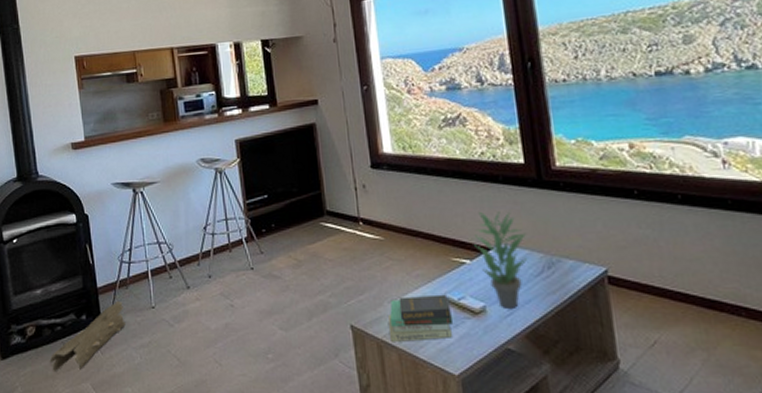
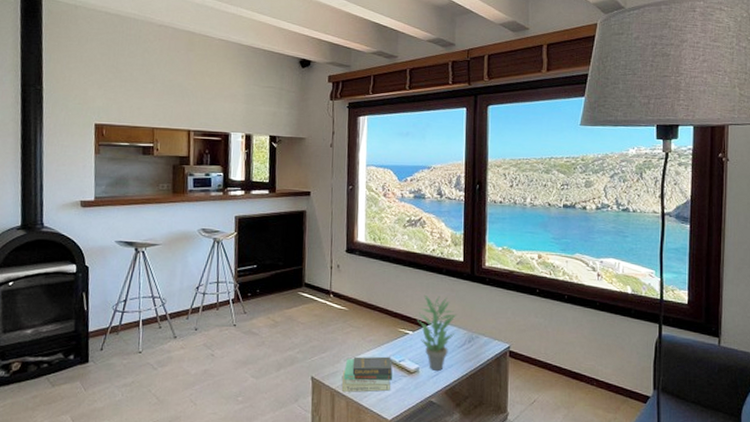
decorative log: present [49,300,126,371] -> none [31,344,112,404]

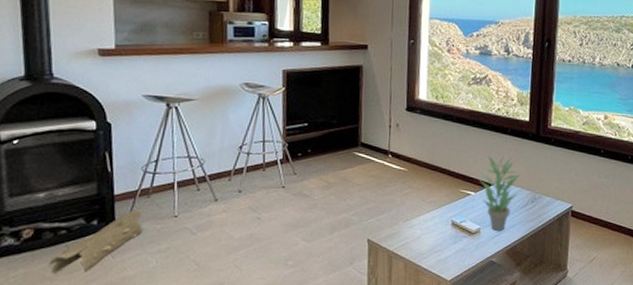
decorative log: none [31,344,112,404] -> present [48,208,143,273]
books: present [341,356,393,392] -> none [399,217,453,254]

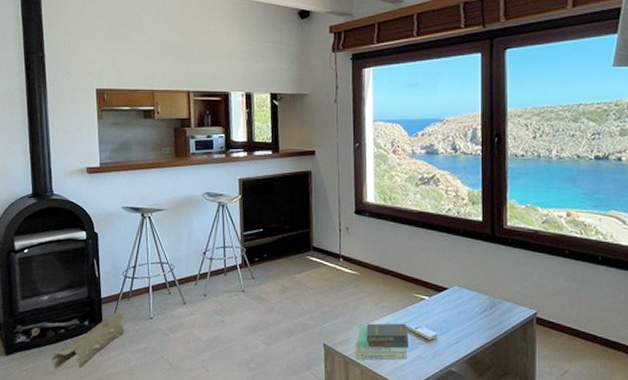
books: none [399,217,453,254] -> present [355,323,408,360]
potted plant: present [479,156,520,231] -> none [433,258,476,338]

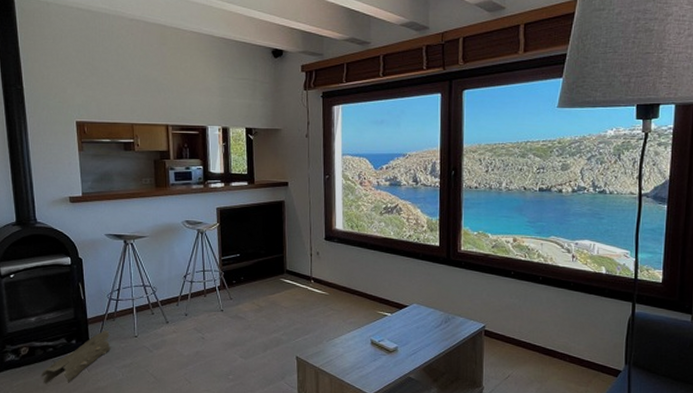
books: present [355,323,408,360] -> none [324,337,372,370]

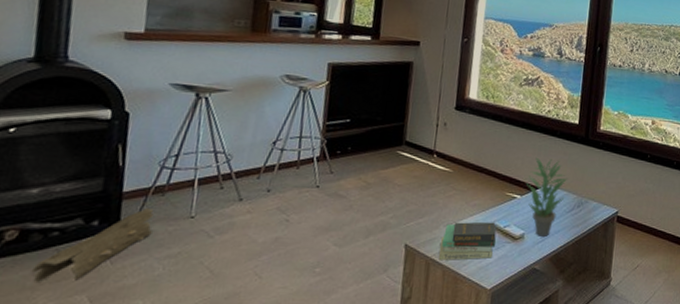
books: none [324,337,372,370] -> present [439,221,497,260]
potted plant: none [394,279,433,349] -> present [525,158,567,237]

